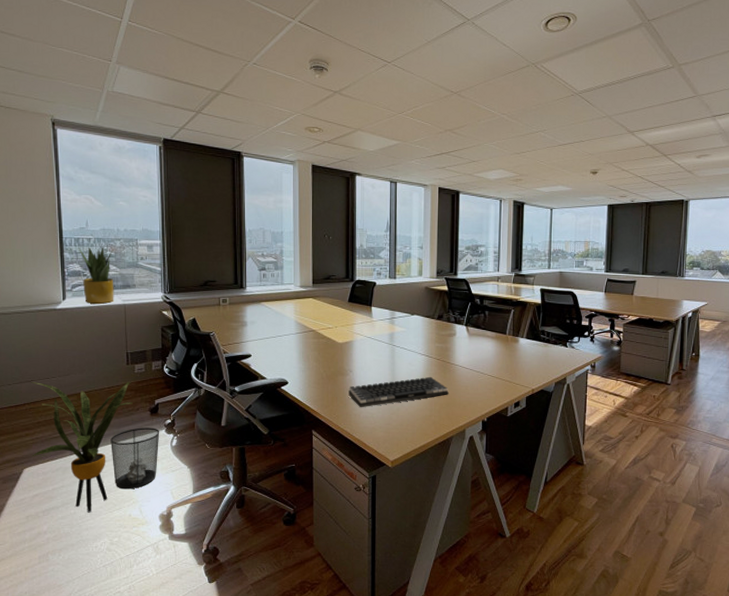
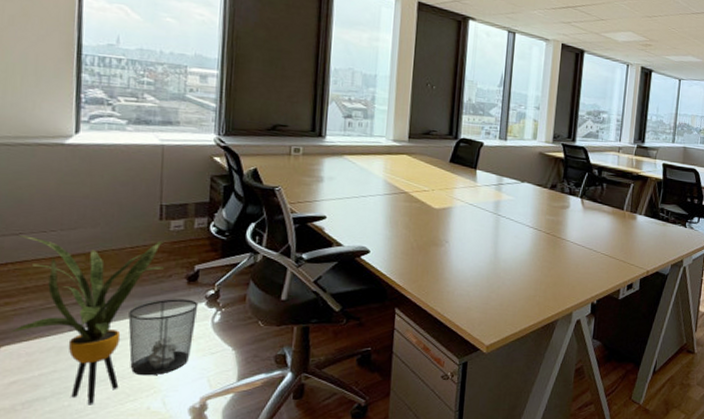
planter: present [78,247,114,304] -> none [102,69,153,142]
computer keyboard: present [348,376,449,408] -> none [442,252,557,285]

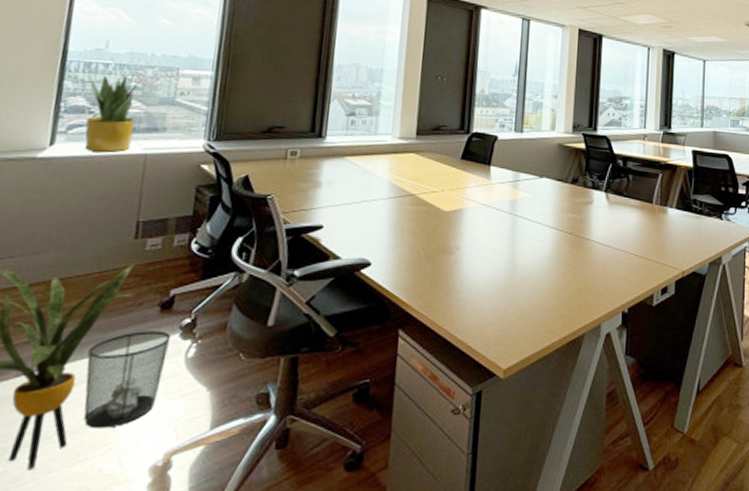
planter: none [102,69,153,142] -> present [84,75,142,152]

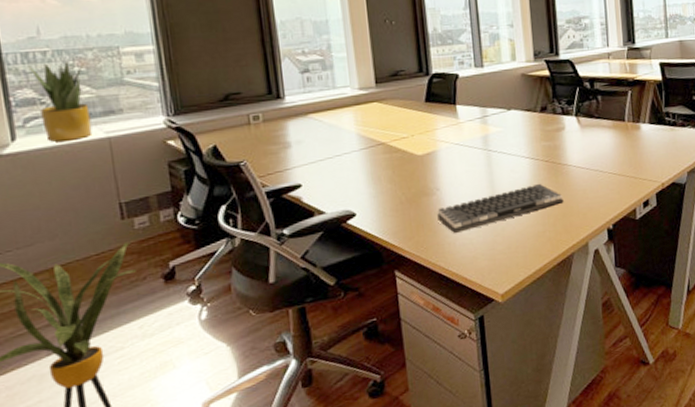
waste bin: present [83,331,171,429] -> none [107,299,183,391]
computer keyboard: none [452,255,582,298] -> present [437,183,564,234]

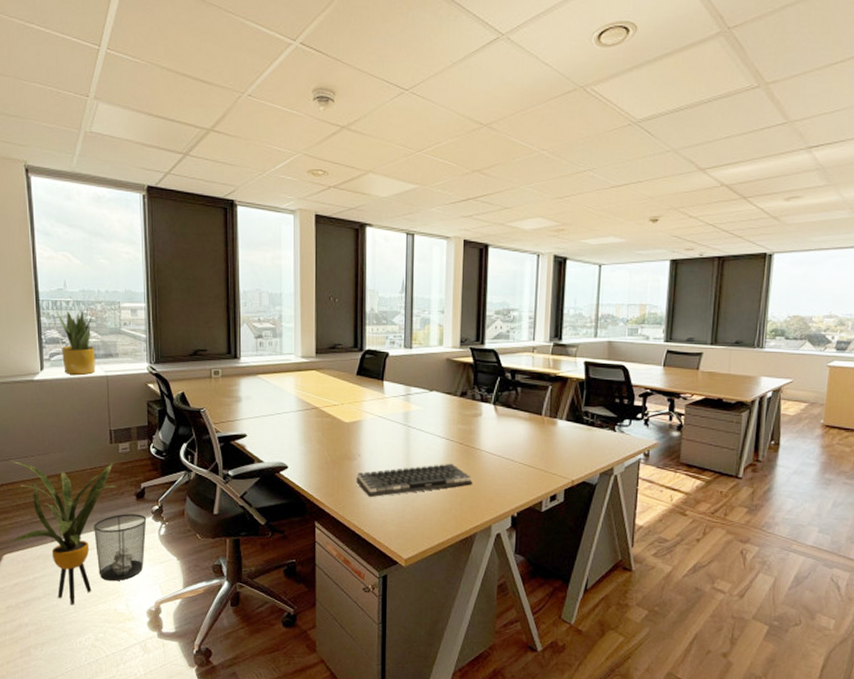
waste bin: none [107,299,183,391] -> present [94,513,147,582]

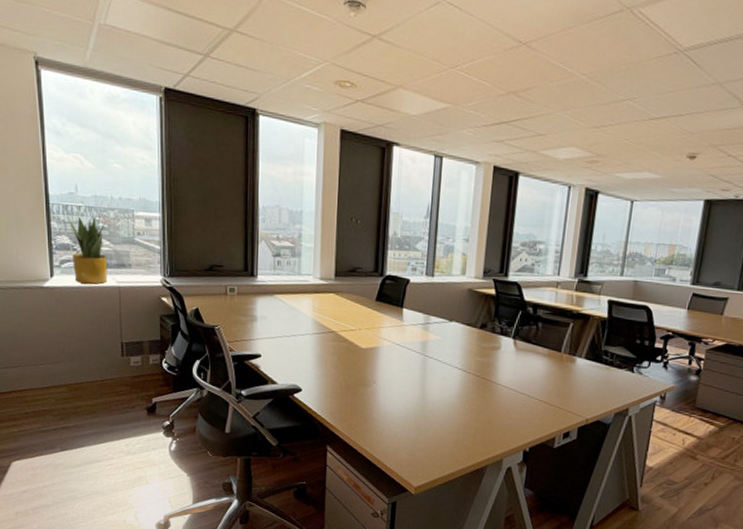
house plant: present [9,461,117,606] -> none [17,368,128,515]
waste bin: present [94,513,147,582] -> none [104,427,158,494]
computer keyboard: present [356,463,473,498] -> none [370,395,487,425]

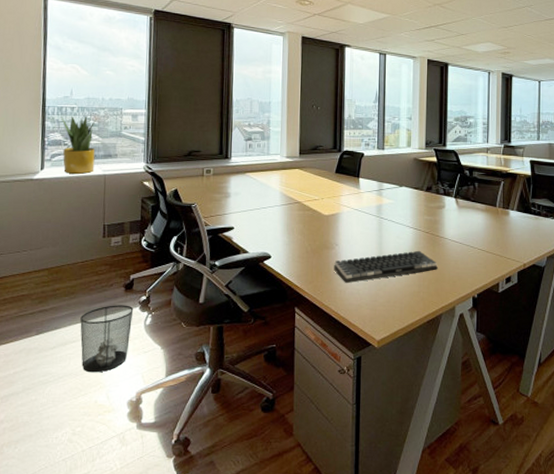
waste bin: none [104,427,158,494] -> present [80,305,134,373]
computer keyboard: none [370,395,487,425] -> present [334,250,438,284]

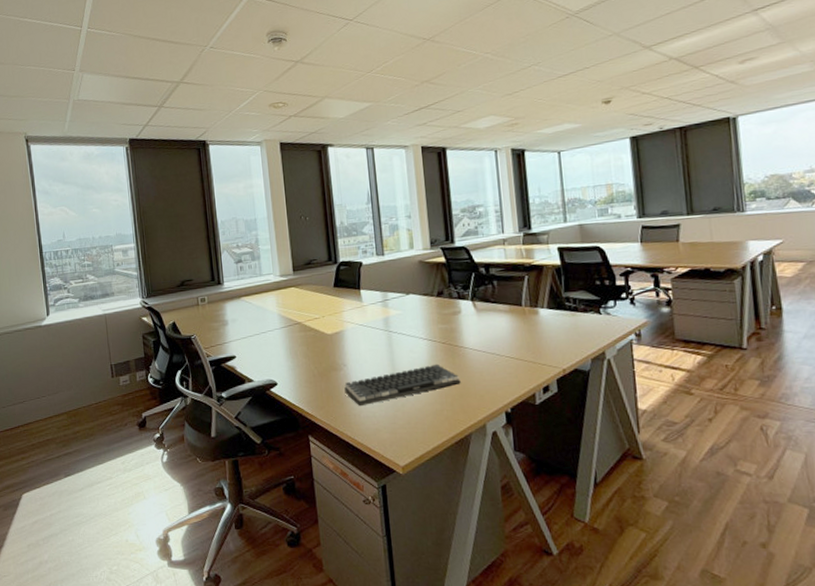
planter: present [60,116,97,174] -> none [57,257,95,317]
waste bin: present [80,305,134,373] -> none [102,443,150,513]

